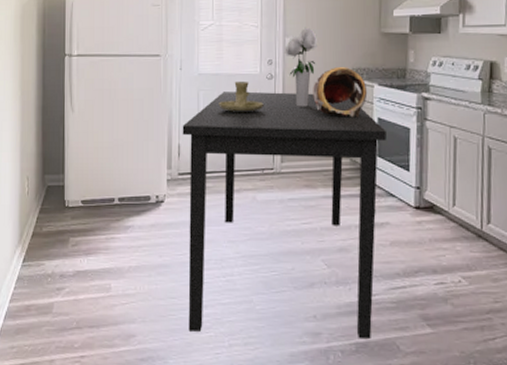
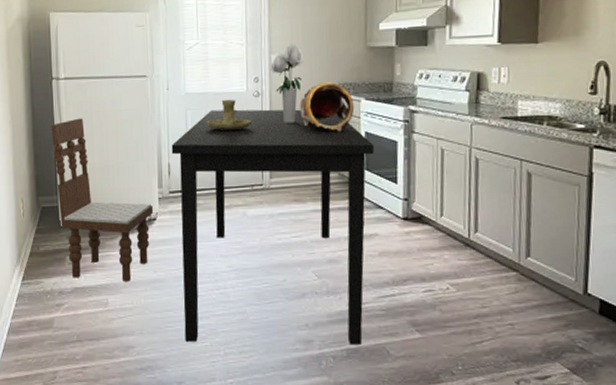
dining chair: none [61,95,162,267] -> present [51,118,154,282]

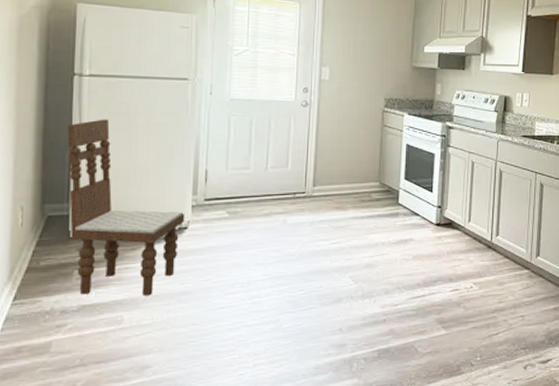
dining table: present [171,109,374,344] -> none [210,118,413,356]
candle holder: present [206,100,252,131] -> none [251,108,298,139]
bouquet: present [270,43,303,123] -> none [320,58,353,134]
decorative bowl: present [299,82,355,132] -> none [347,97,398,144]

